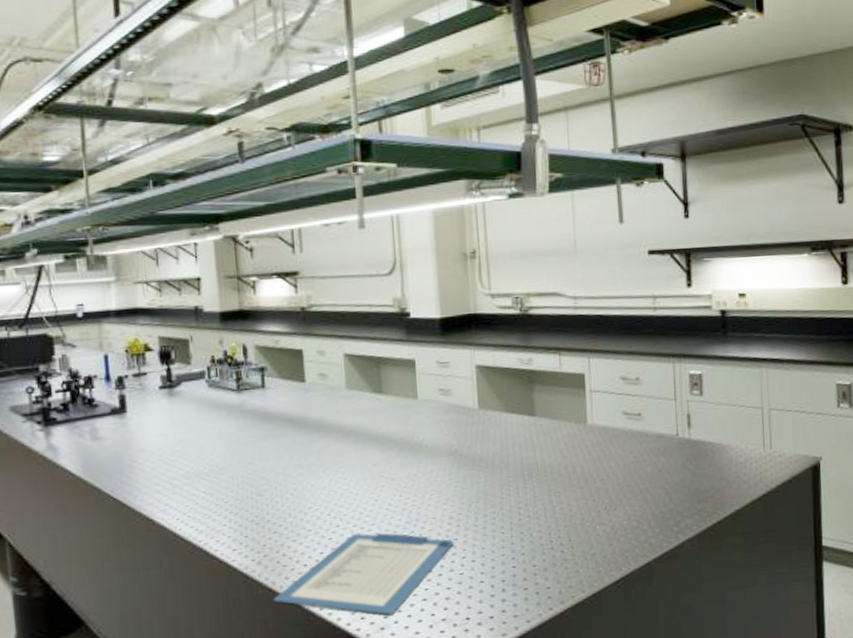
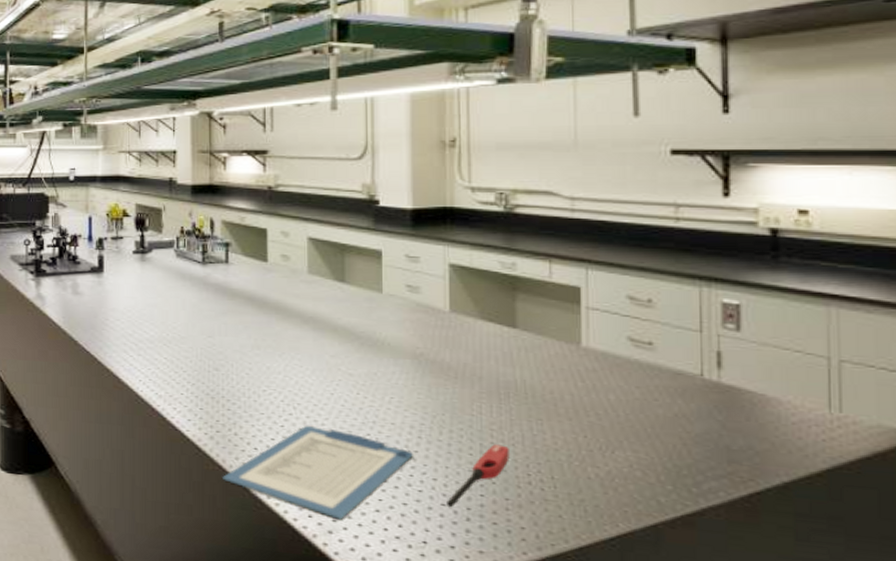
lighter: none [485,520,535,584] -> present [447,444,509,508]

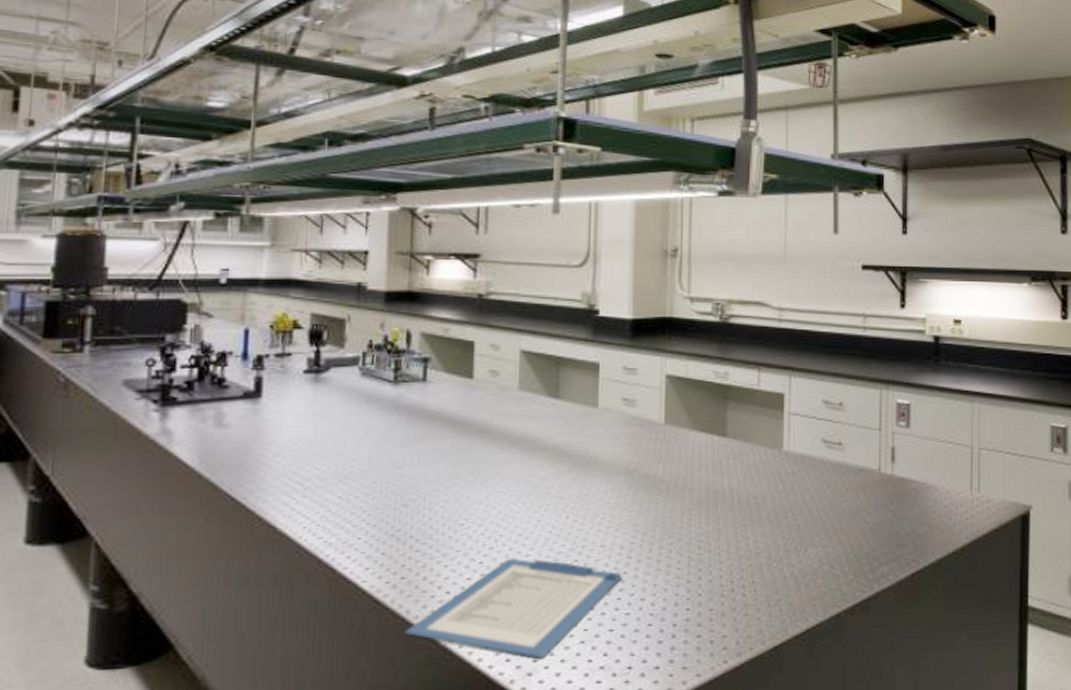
lighter: present [447,444,509,508] -> none [653,555,715,627]

